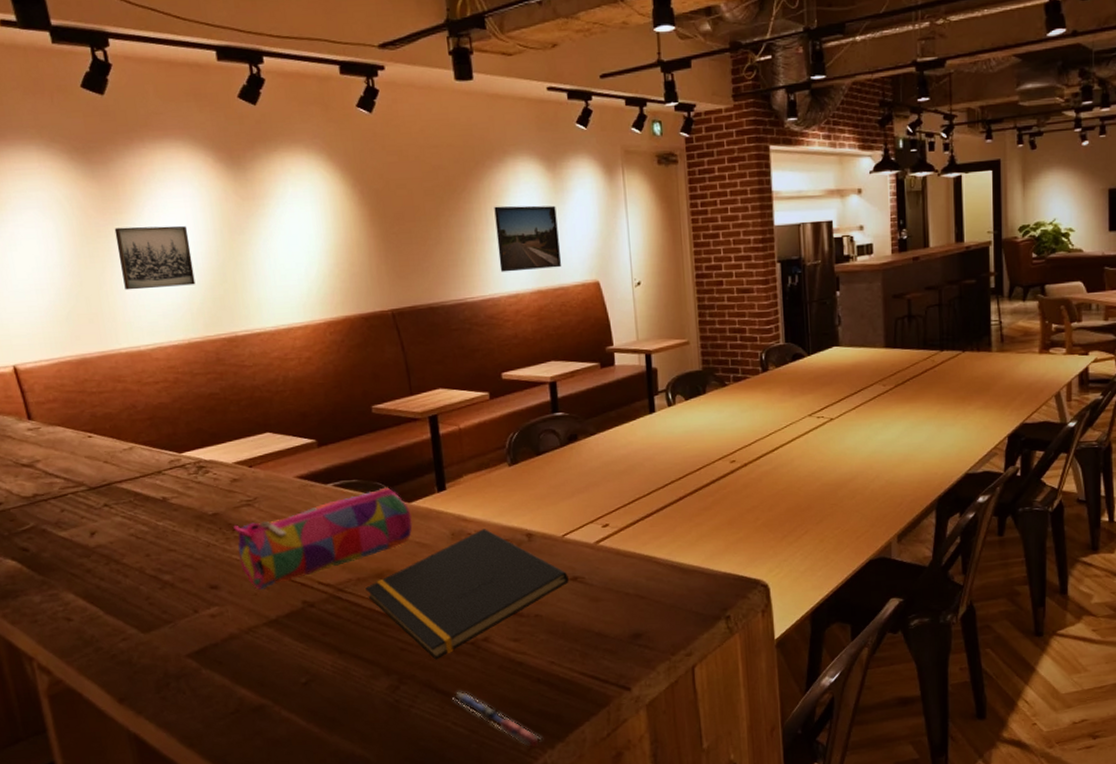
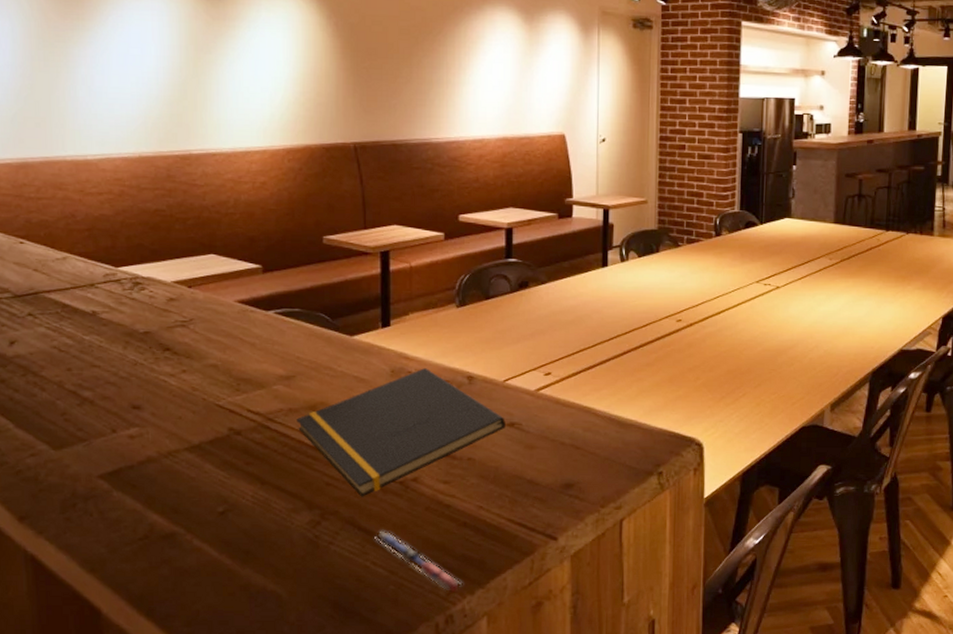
wall art: present [114,225,196,290] -> none [74,34,154,99]
pencil case: present [233,487,413,590] -> none [164,319,352,413]
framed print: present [494,205,562,272] -> none [468,52,530,117]

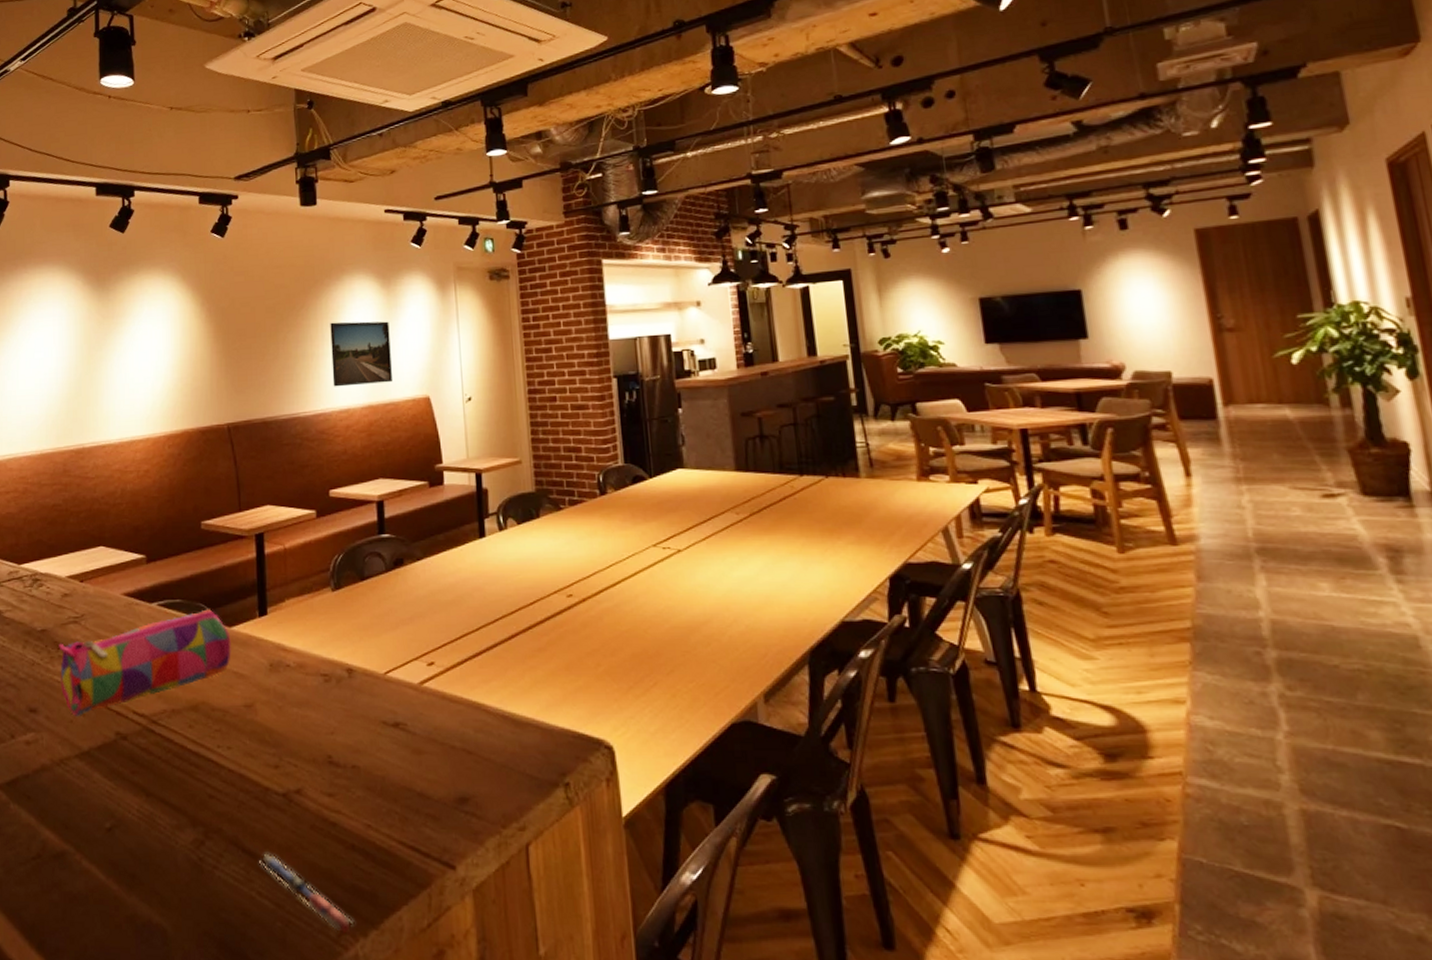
pencil case: none [164,319,352,413] -> present [59,609,231,716]
notepad: present [296,368,506,497] -> none [179,661,390,812]
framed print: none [468,52,530,117] -> present [330,321,393,387]

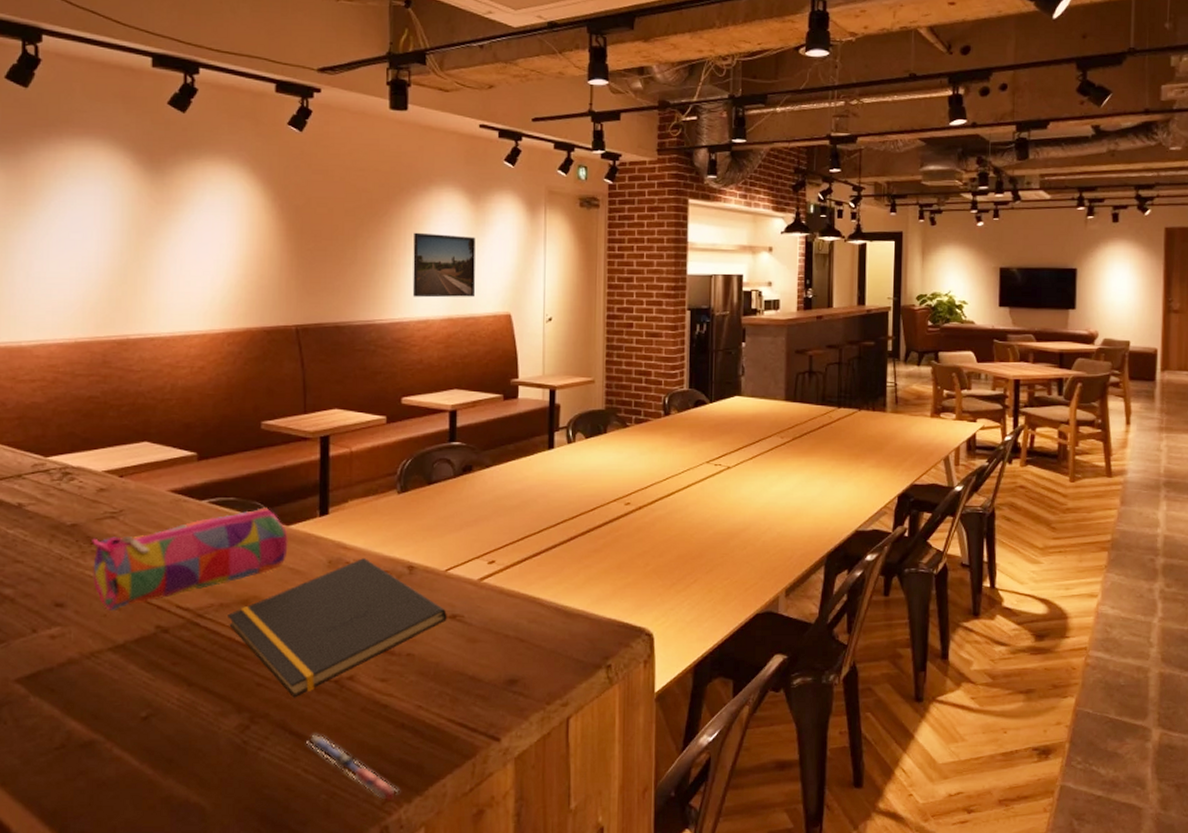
notepad: none [179,661,390,812] -> present [228,558,447,698]

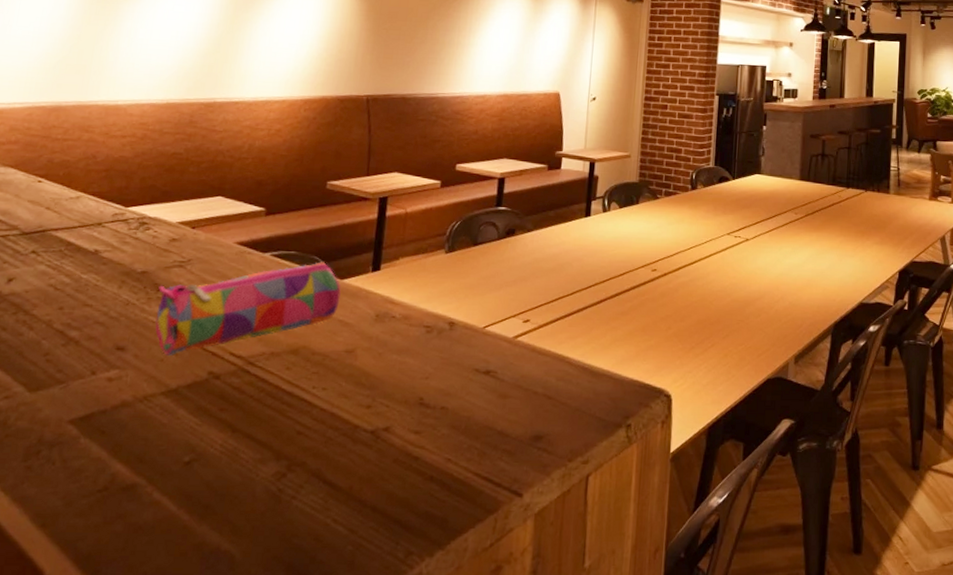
notepad: present [228,558,447,698] -> none [277,313,482,447]
pen: present [307,734,398,801] -> none [339,484,422,555]
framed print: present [412,232,476,298] -> none [473,17,533,77]

